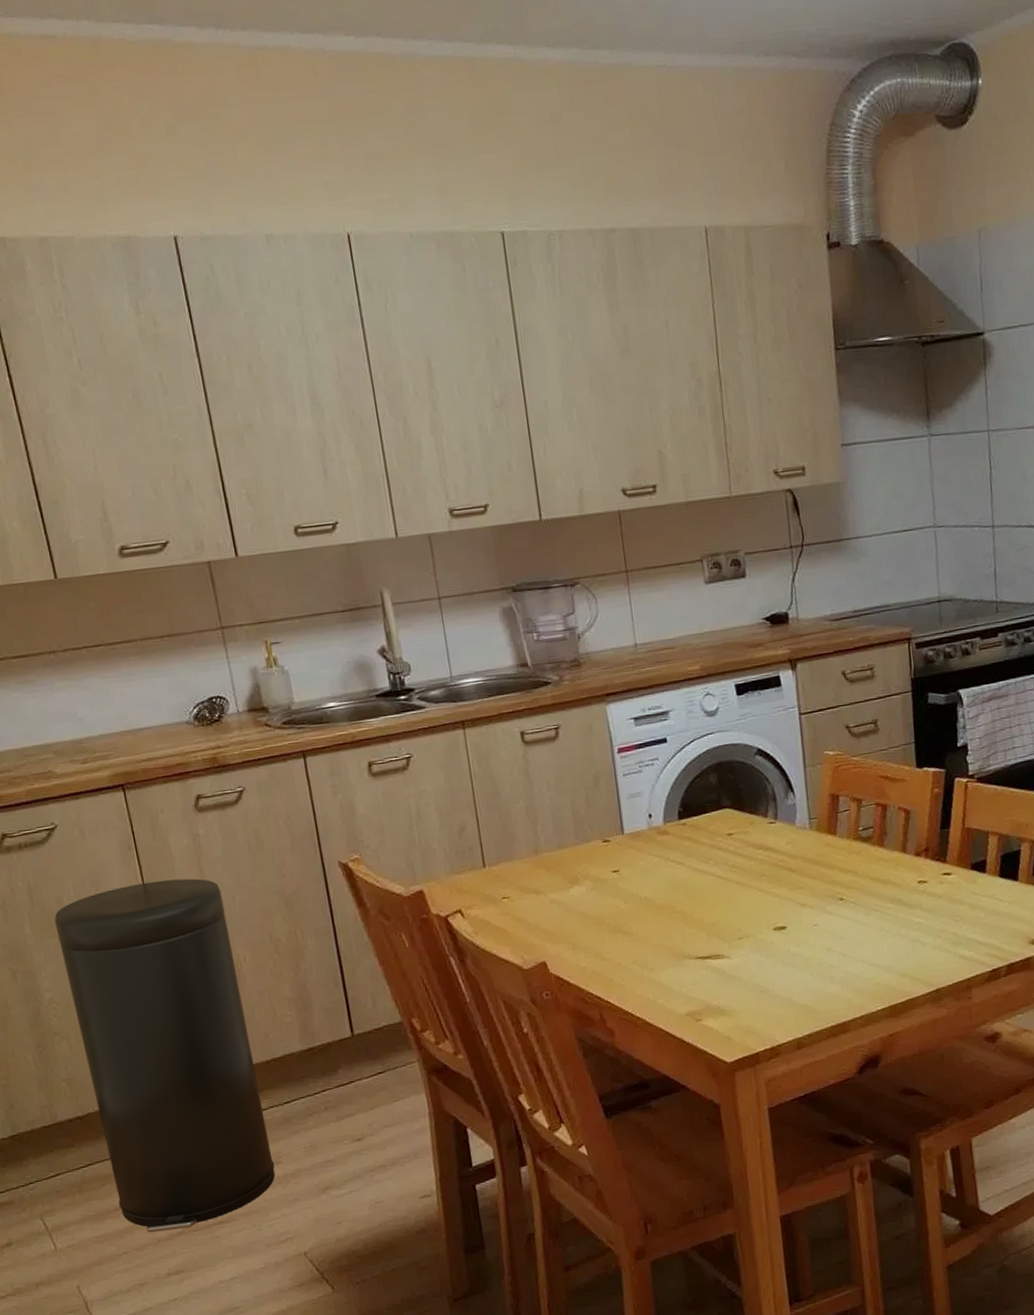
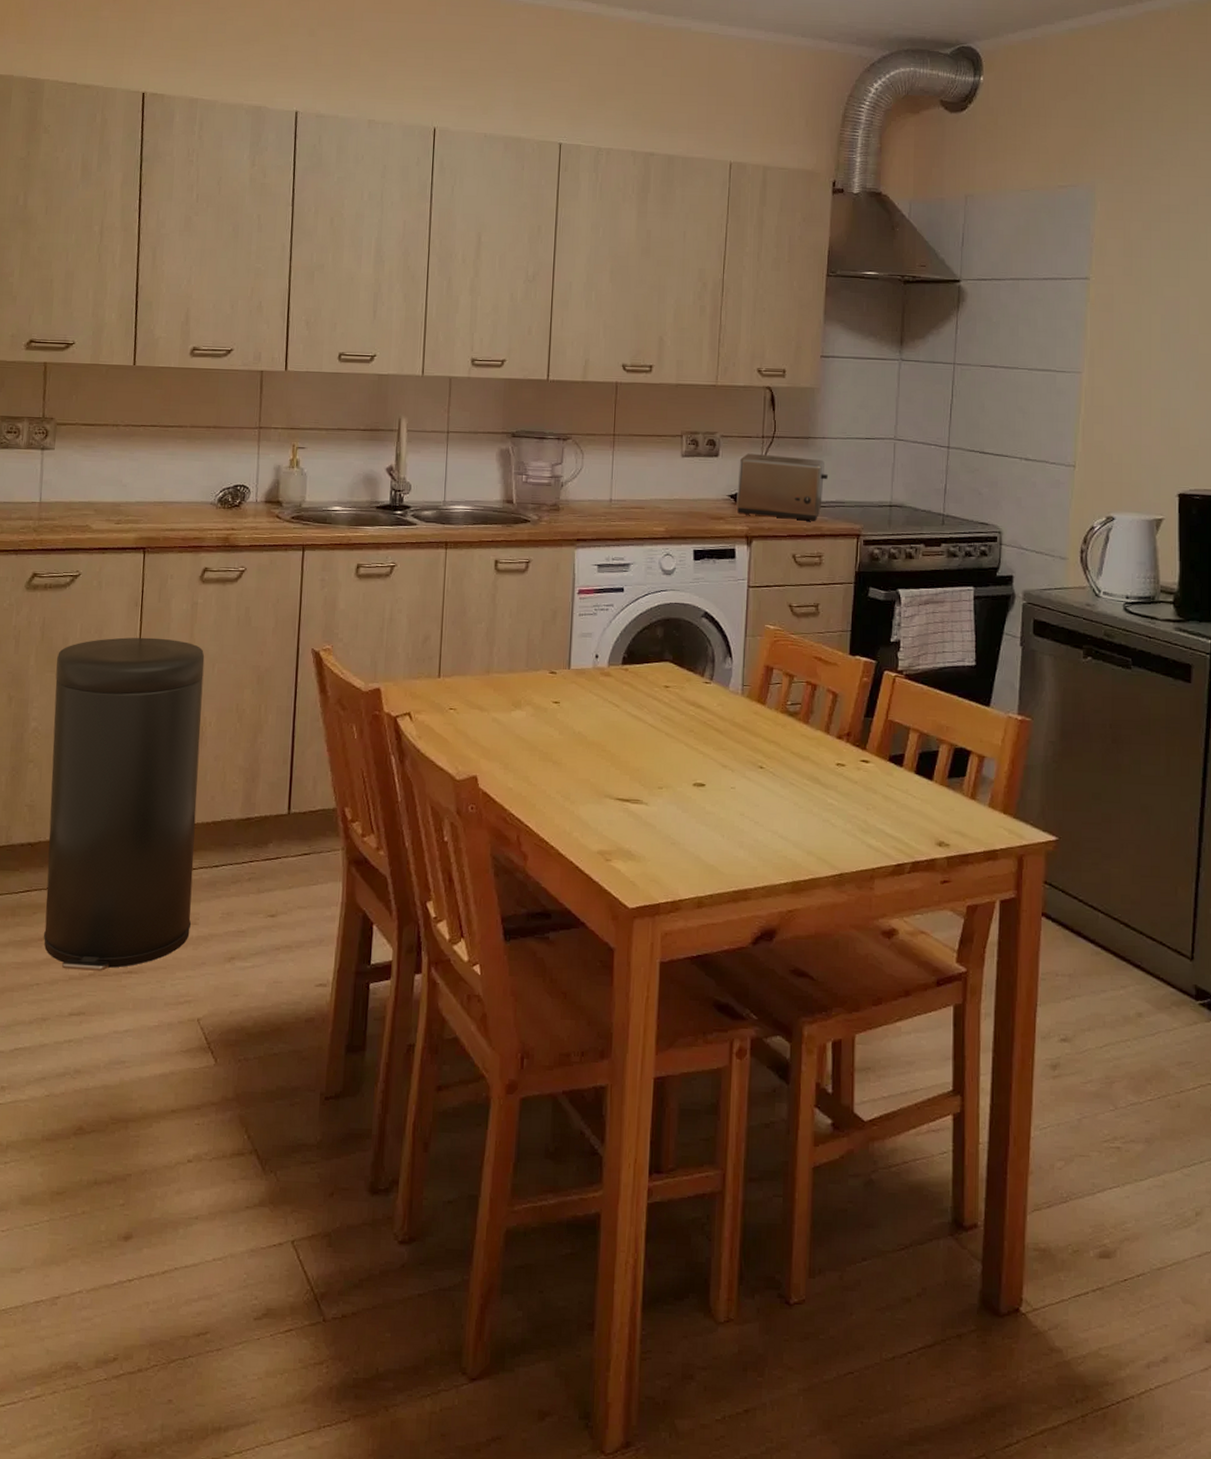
toaster: none [769,562,869,637] -> present [736,453,829,521]

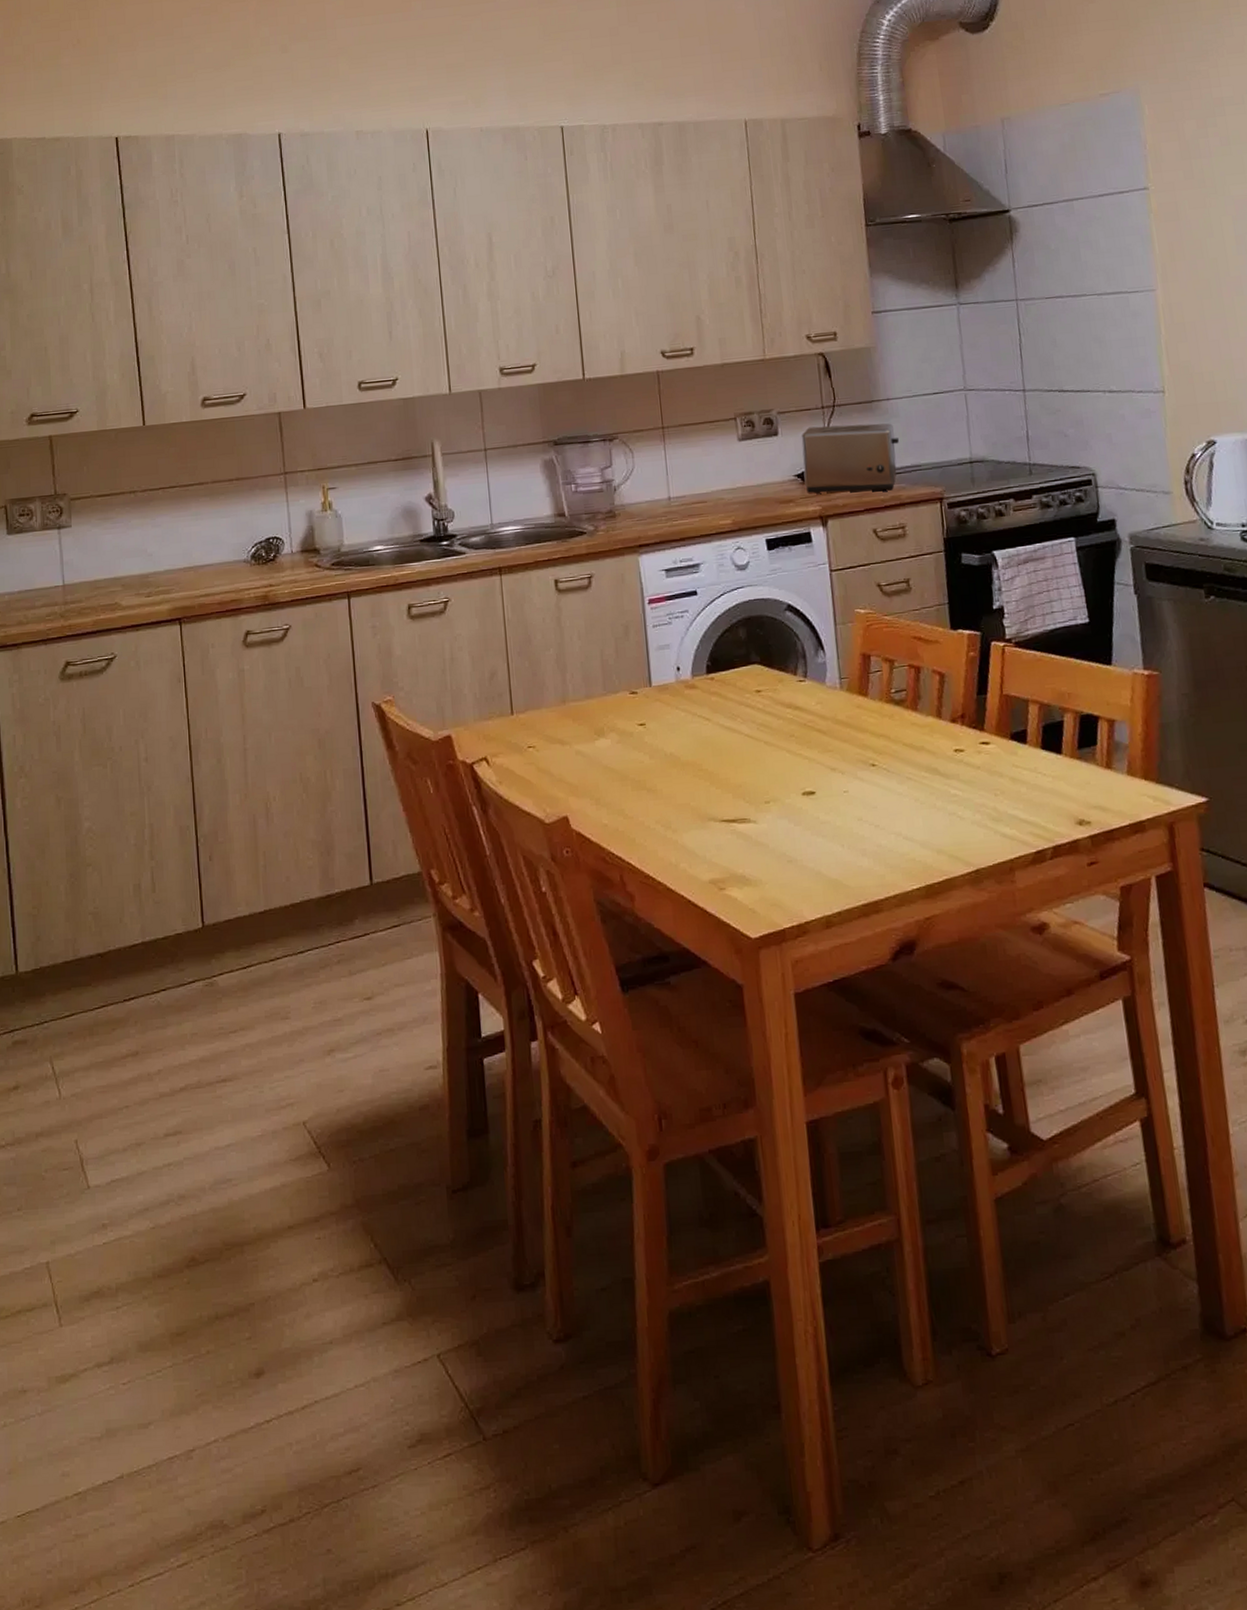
pedal bin: present [44,637,205,971] -> none [102,712,283,1087]

